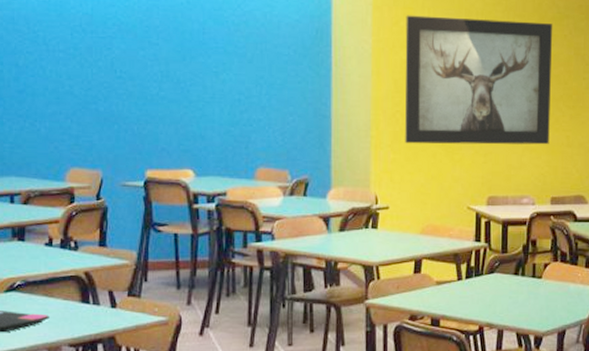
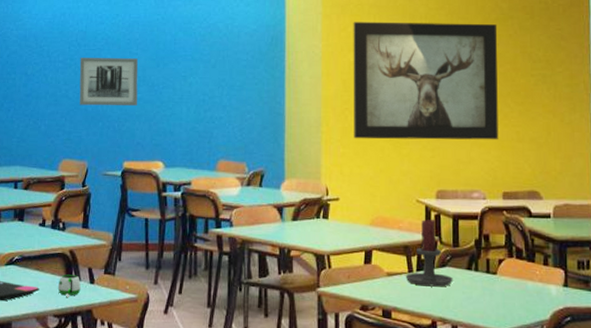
mug: none [72,299,100,325] -> present [57,274,81,298]
wall art: none [86,47,160,106] -> present [79,58,138,106]
candle holder: none [454,225,500,293] -> present [405,219,453,287]

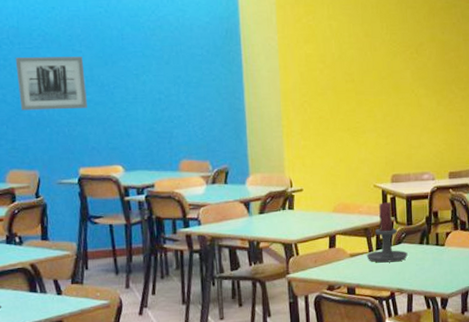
mug: present [57,274,81,298] -> none [21,288,48,312]
wall art: present [353,21,499,140] -> none [307,12,445,131]

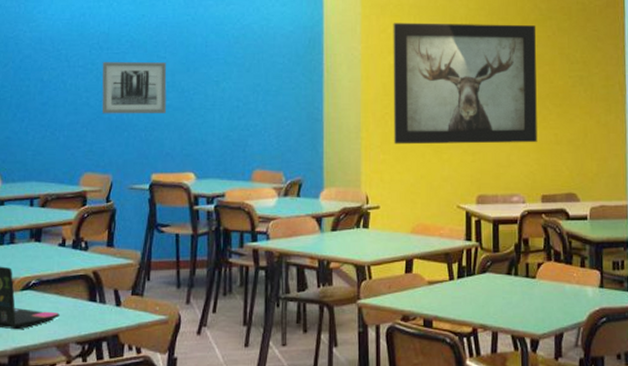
wall art: none [307,12,445,131] -> present [393,22,537,145]
candle holder: present [366,201,408,263] -> none [446,224,493,294]

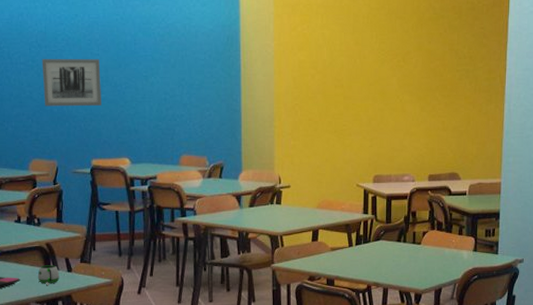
mug: none [80,298,106,323] -> present [37,265,60,286]
wall art: present [393,22,537,145] -> none [302,21,430,132]

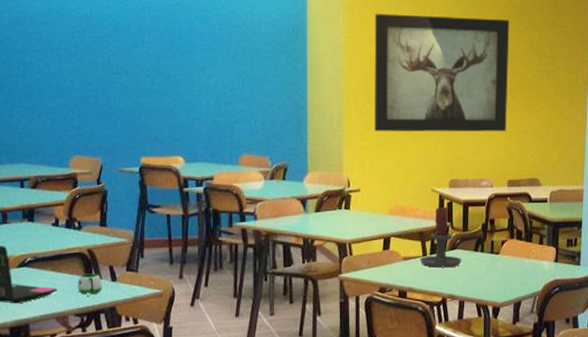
wall art: present [41,59,101,107] -> none [85,45,153,99]
wall art: none [302,21,430,132] -> present [374,13,510,132]
candle holder: none [346,200,385,257] -> present [420,206,462,268]

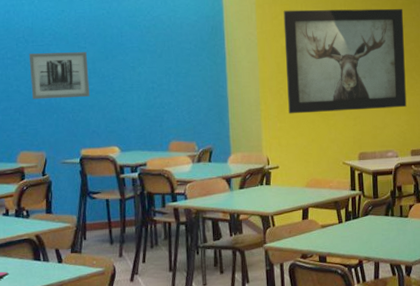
mug: present [77,274,102,297] -> none [27,257,50,279]
wall art: none [85,45,153,99] -> present [29,52,90,100]
candle holder: present [420,206,462,268] -> none [336,177,374,233]

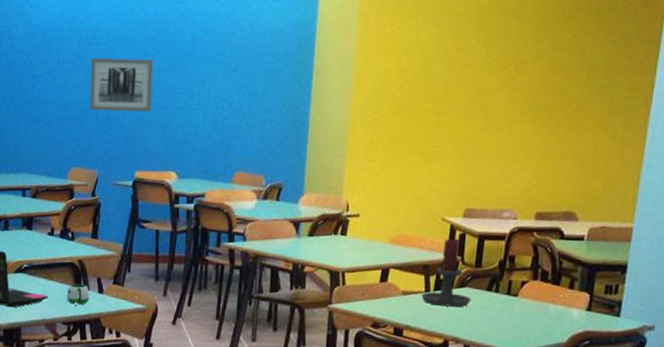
mug: none [27,257,50,279] -> present [66,283,90,307]
wall art: present [283,8,407,114] -> none [381,21,556,157]
candle holder: none [336,177,374,233] -> present [421,238,471,307]

